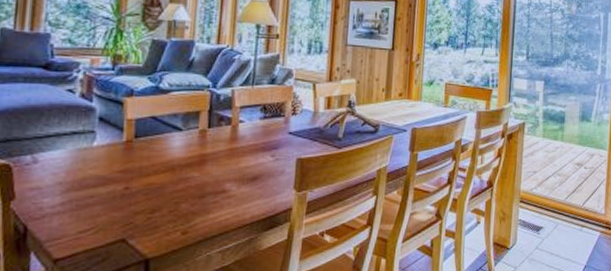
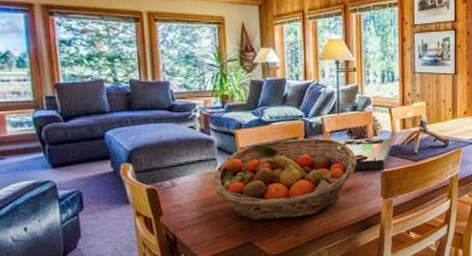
fruit basket: none [86,112,269,213] -> present [212,138,357,222]
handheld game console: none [238,116,314,155] -> present [330,138,392,171]

